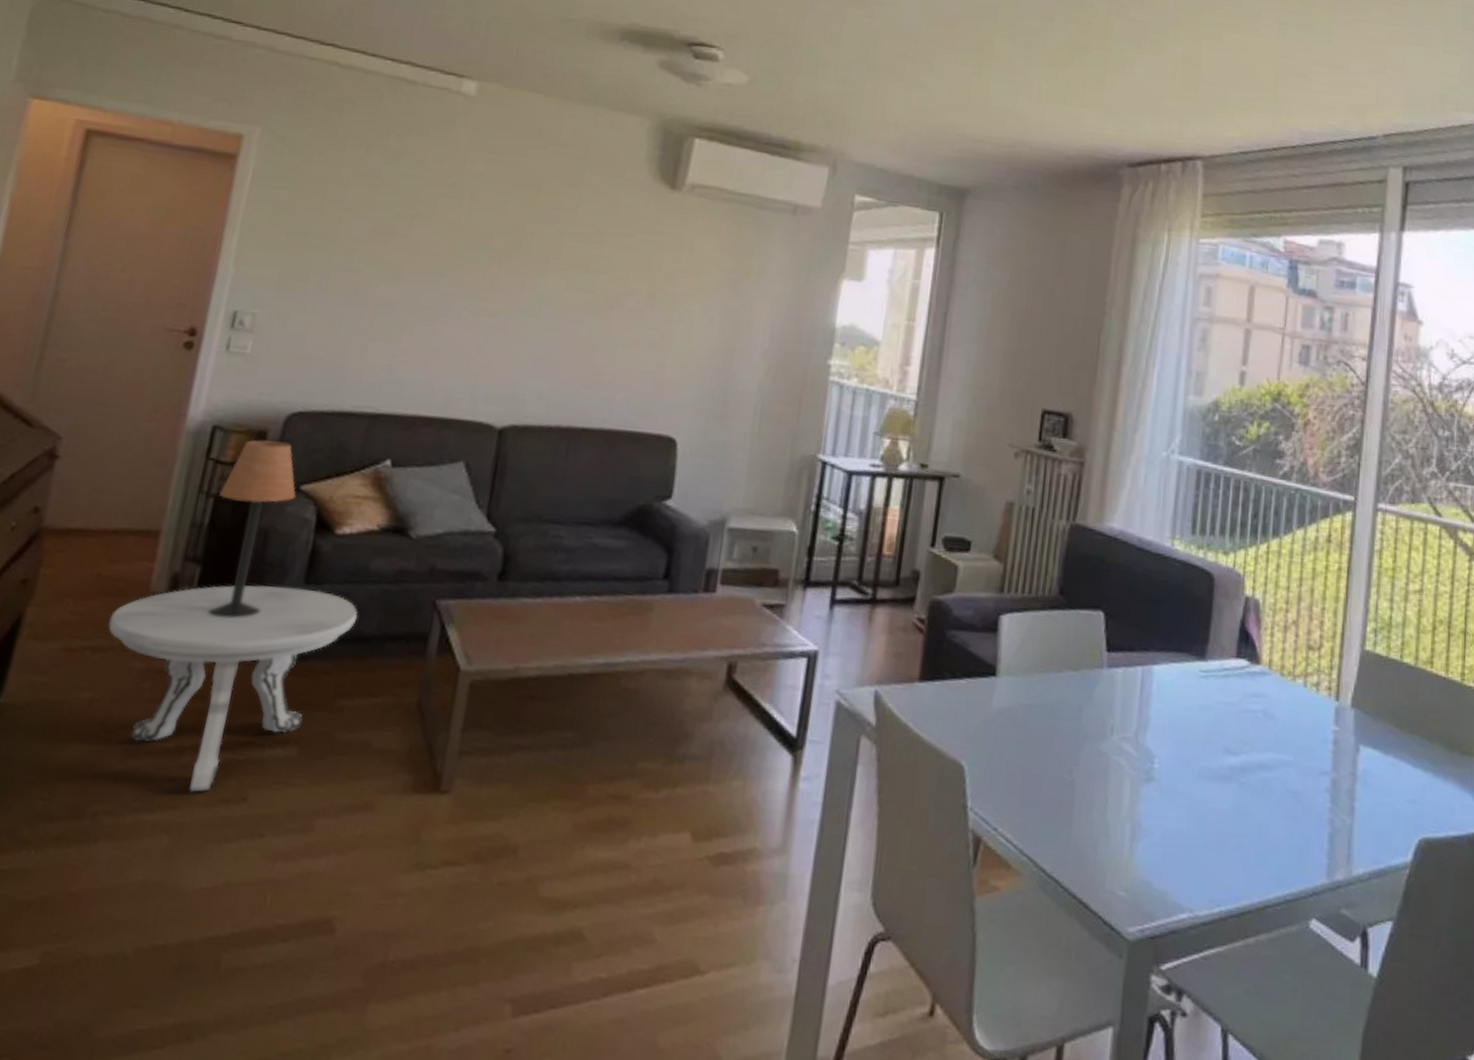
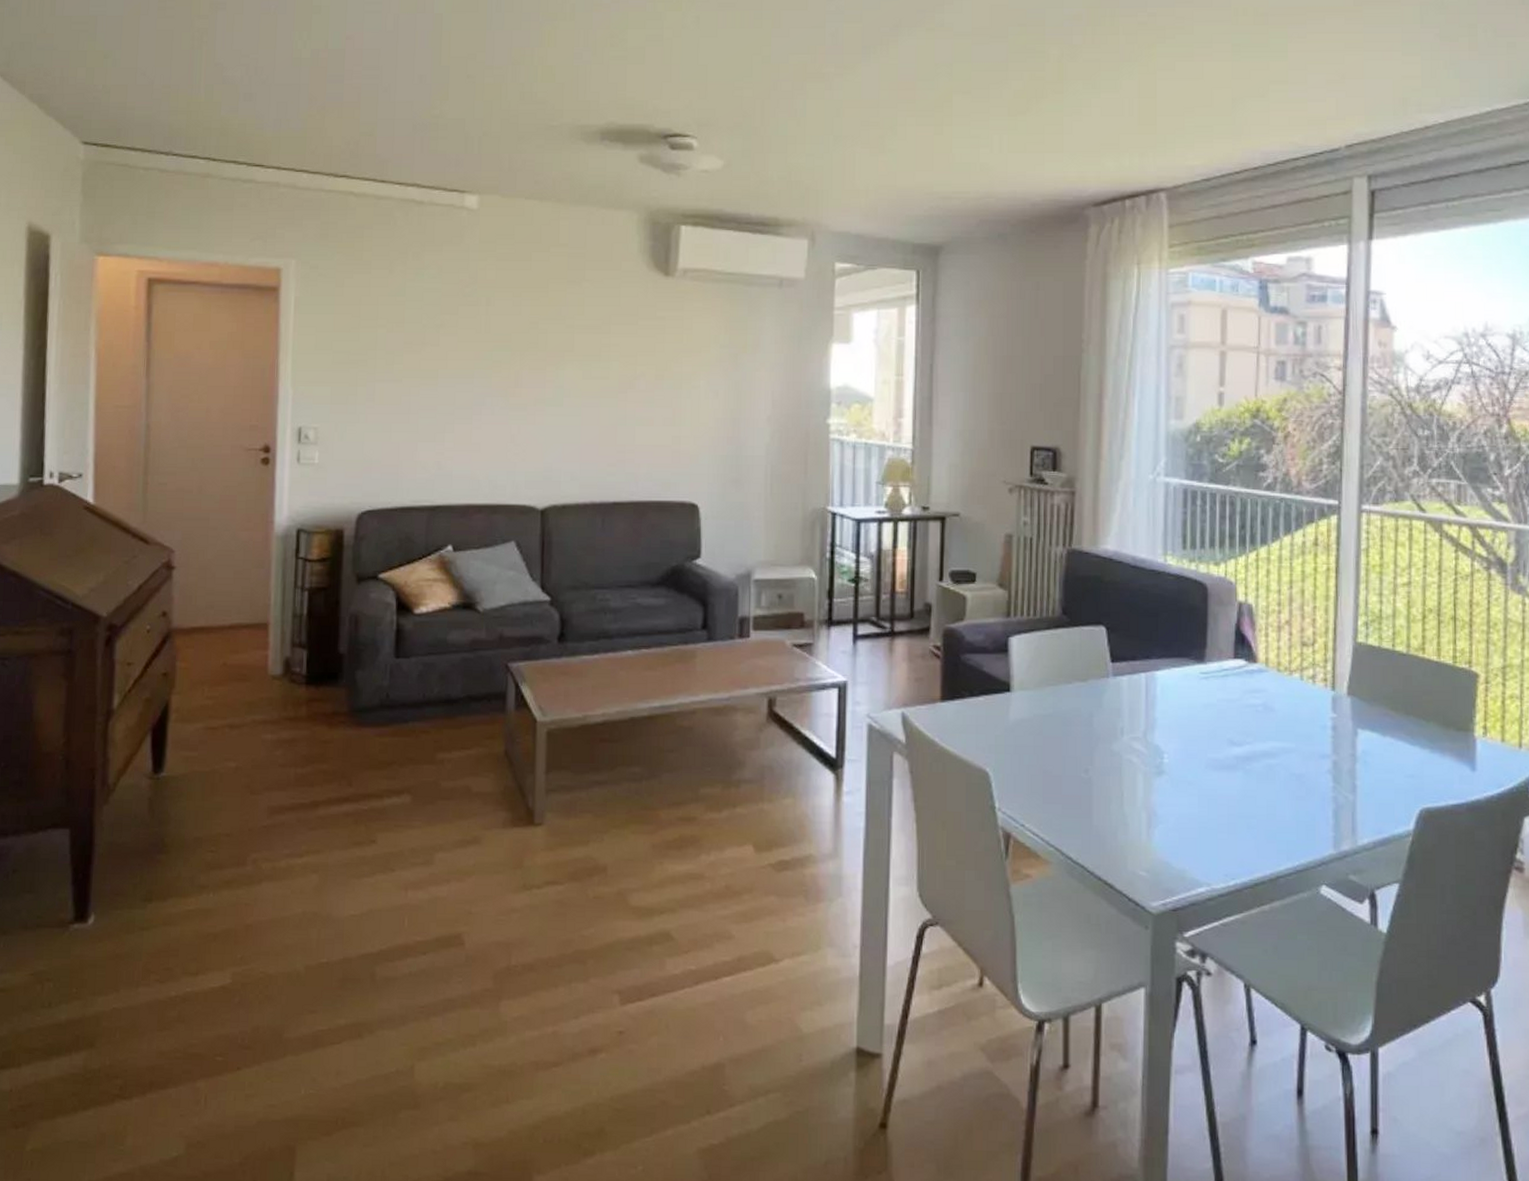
side table: present [108,585,358,792] -> none [239,662,444,838]
table lamp: present [208,439,296,619] -> none [312,537,376,692]

